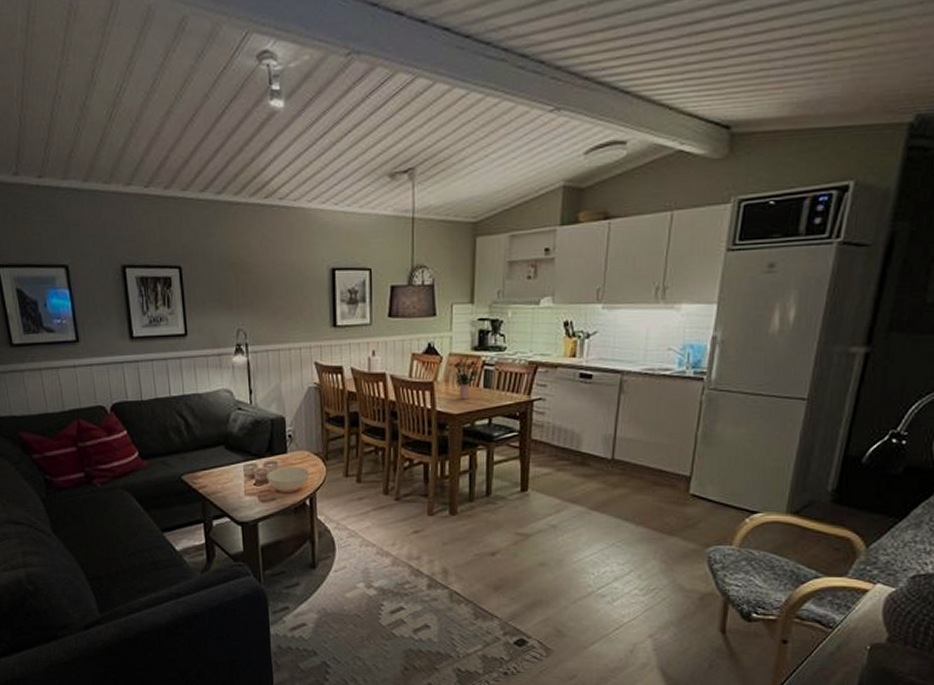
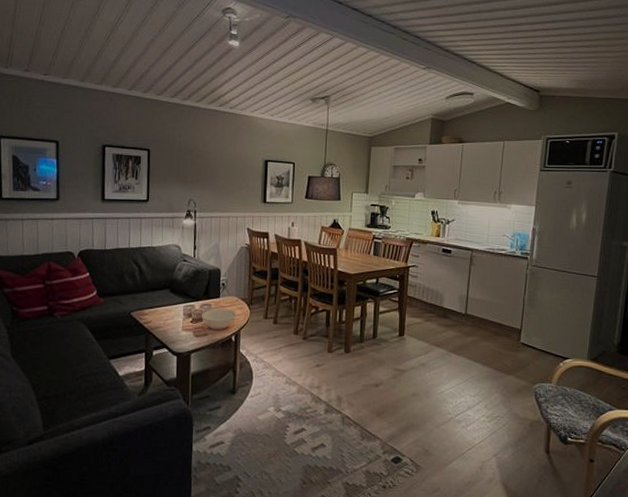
bouquet: present [453,354,480,400] -> none [351,230,372,263]

